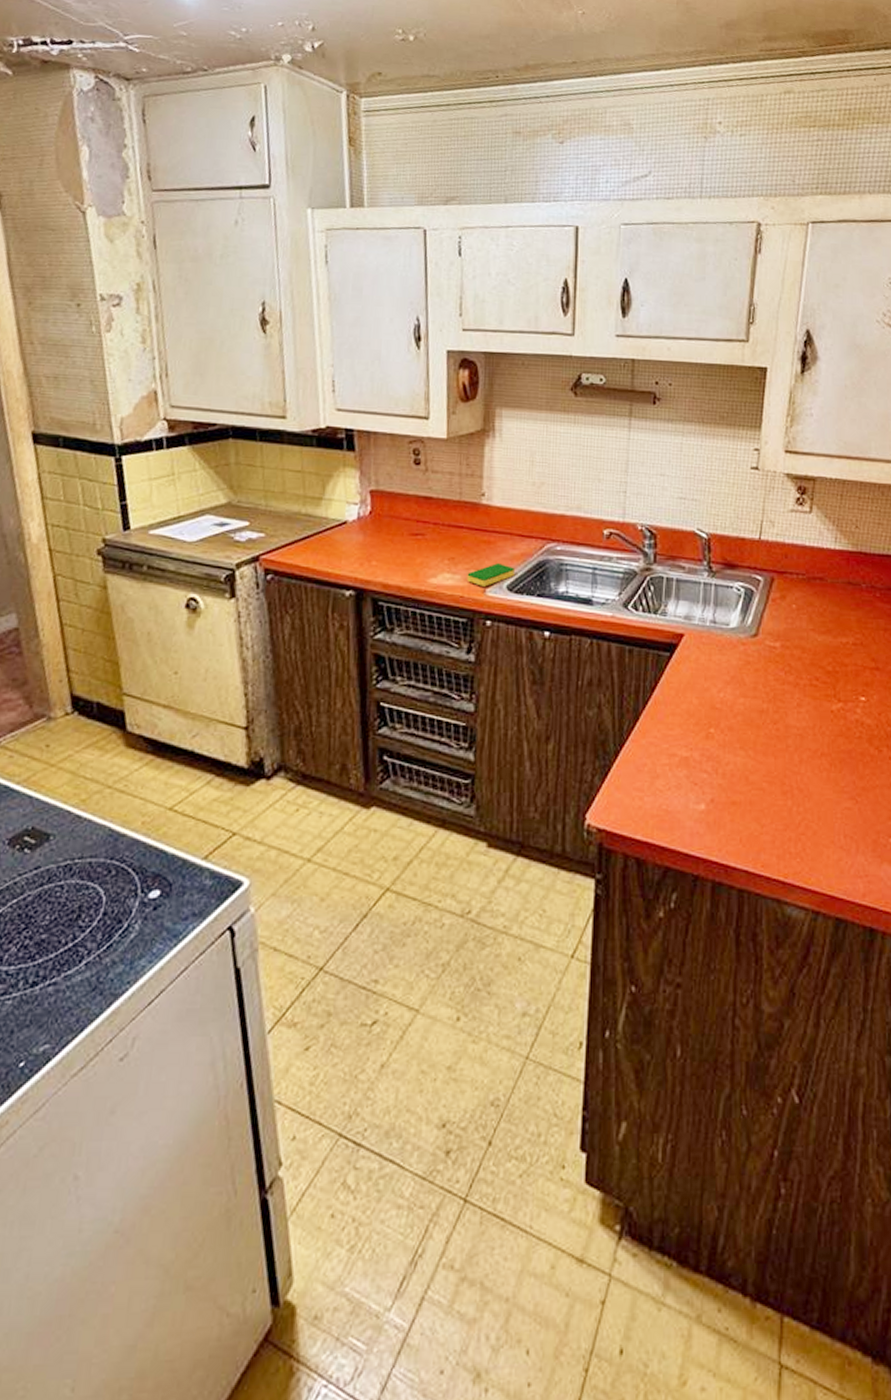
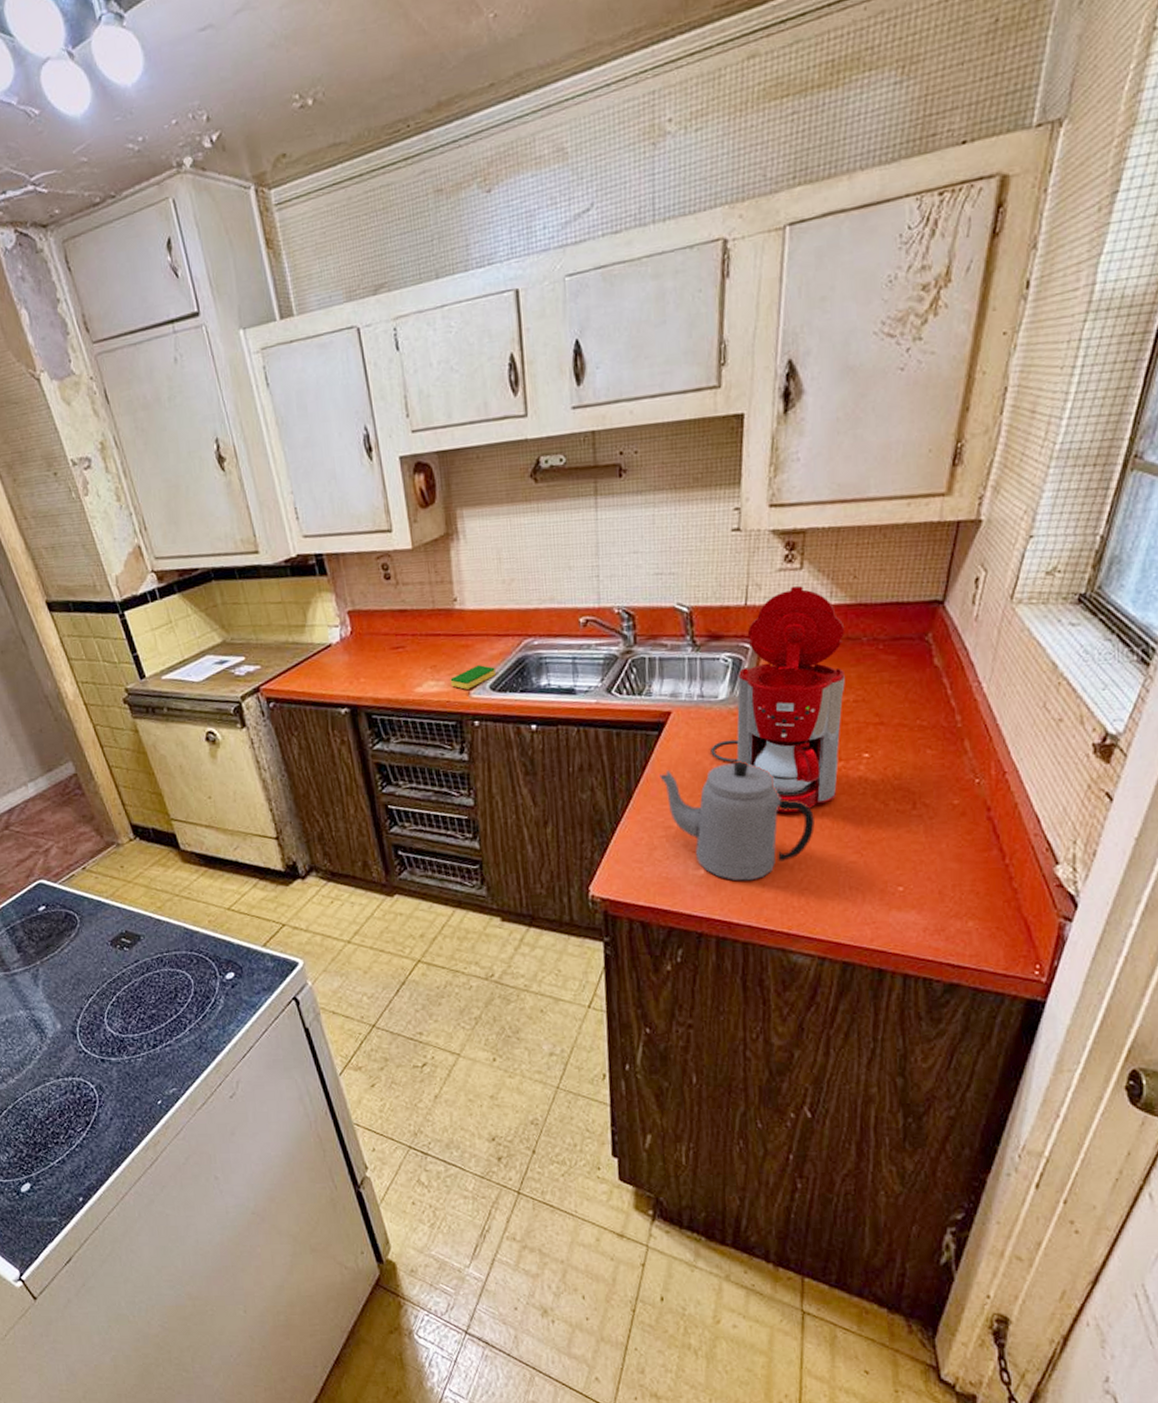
teapot: none [668,692,813,820] -> present [660,761,815,881]
coffee maker: none [719,527,847,751] -> present [710,585,845,813]

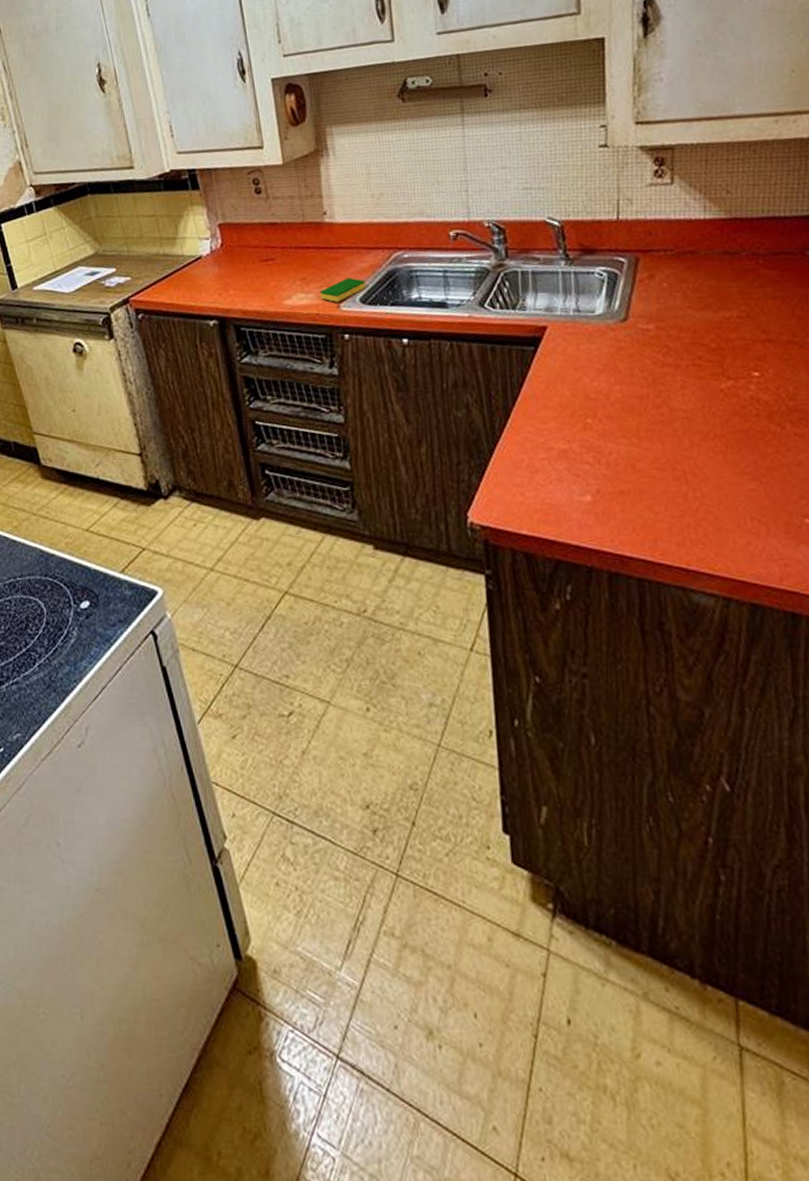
teapot: present [660,761,815,881] -> none [538,378,707,509]
coffee maker: present [710,585,845,813] -> none [590,200,728,435]

